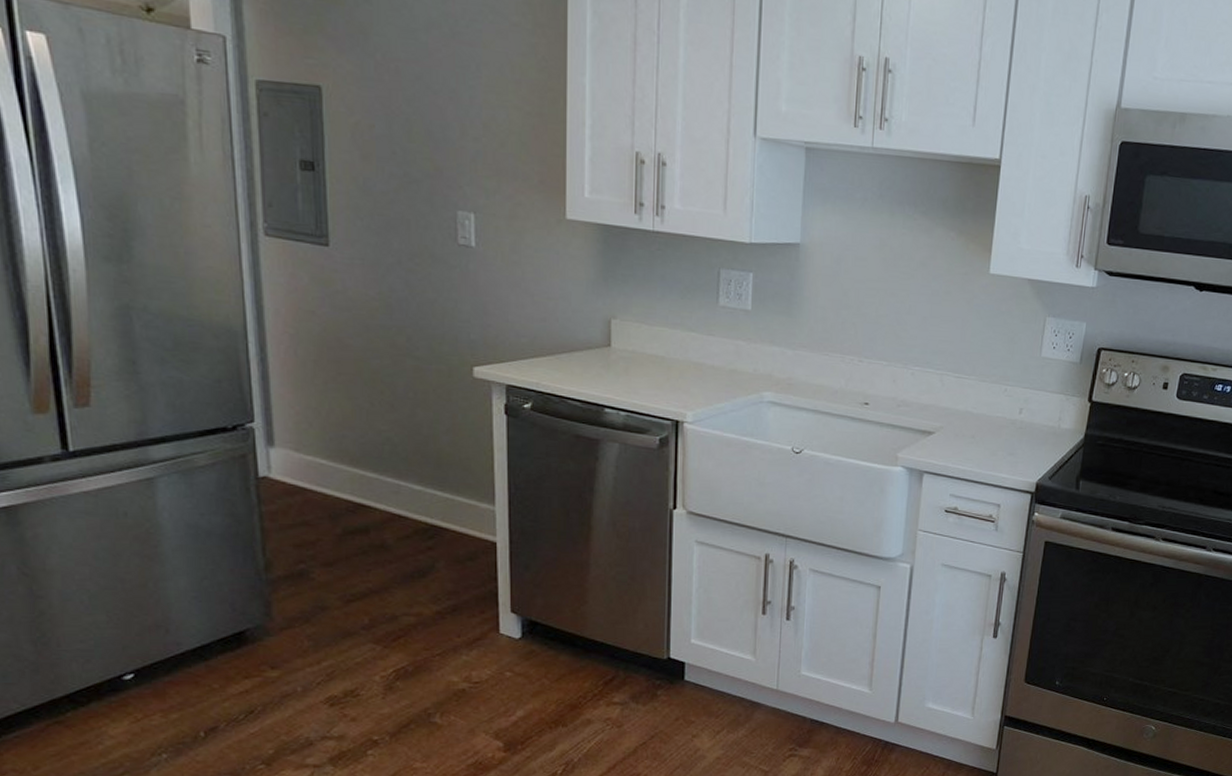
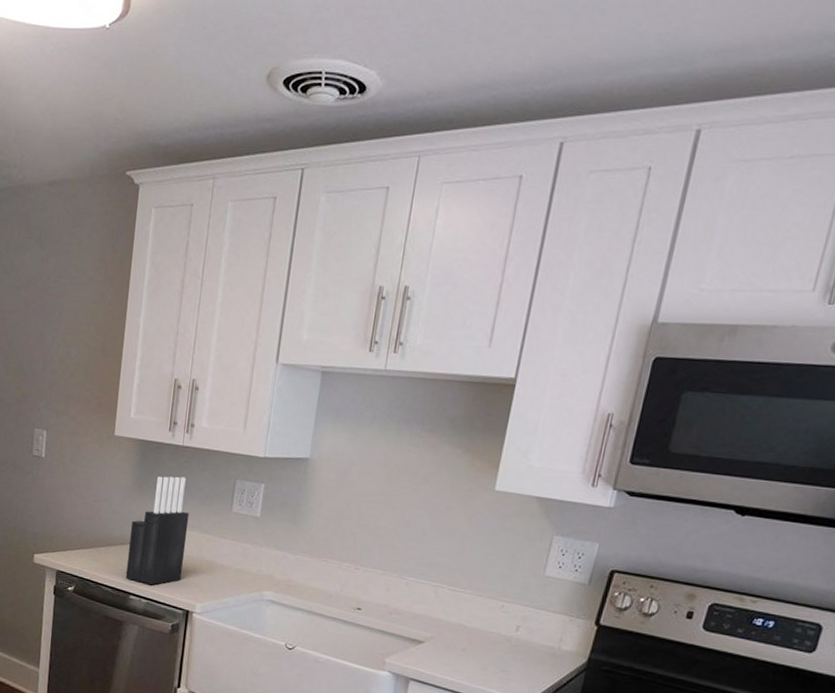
knife block: none [597,266,669,395] -> present [125,476,190,585]

